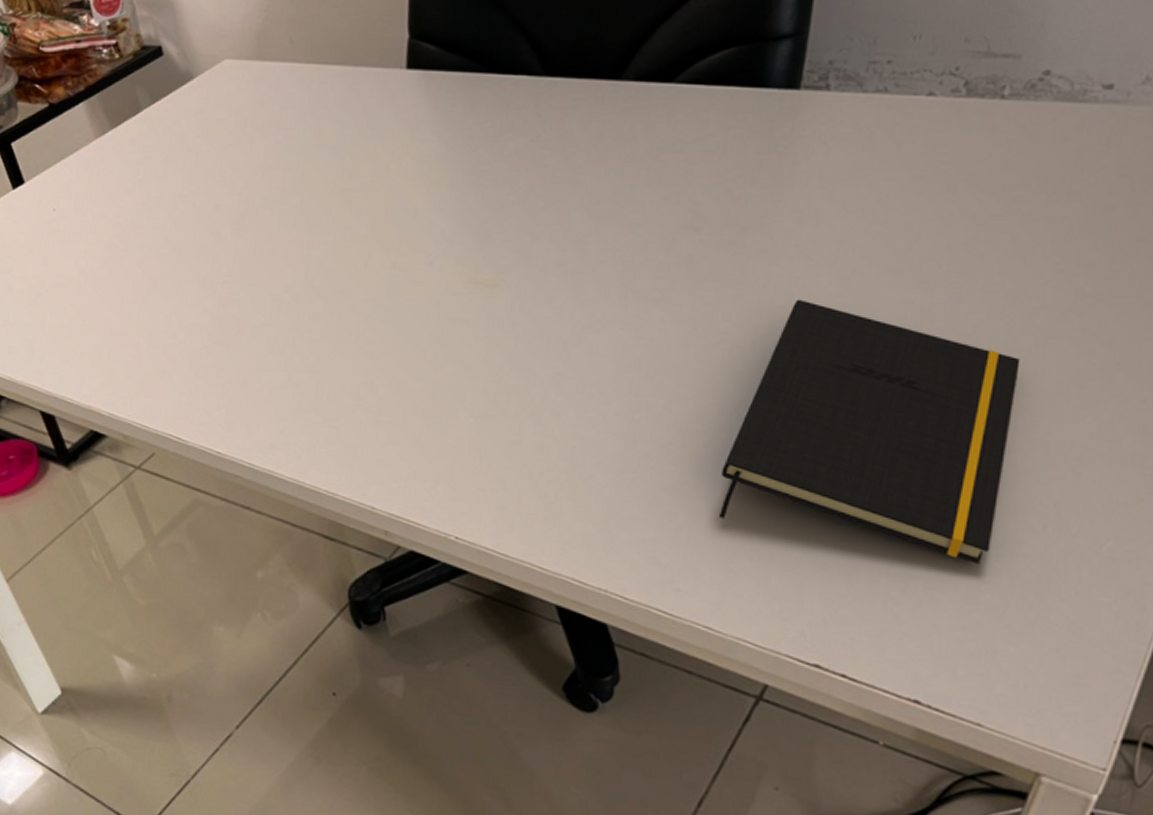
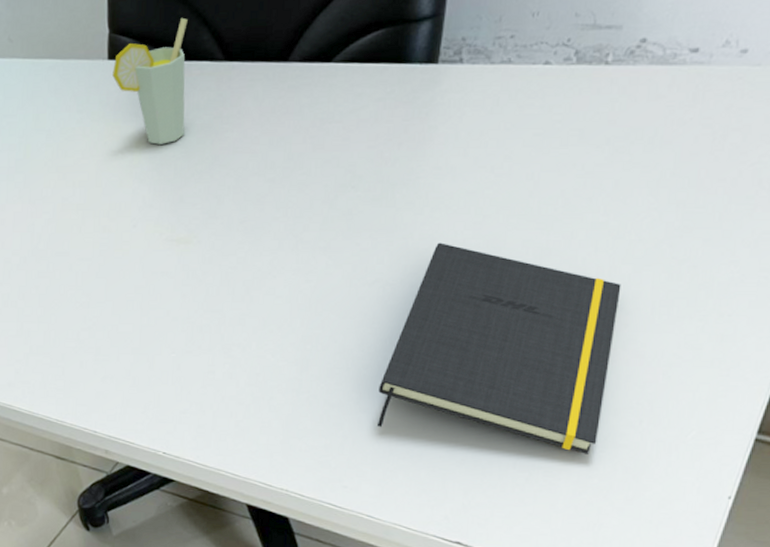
cup: none [411,24,503,170] -> present [112,17,188,145]

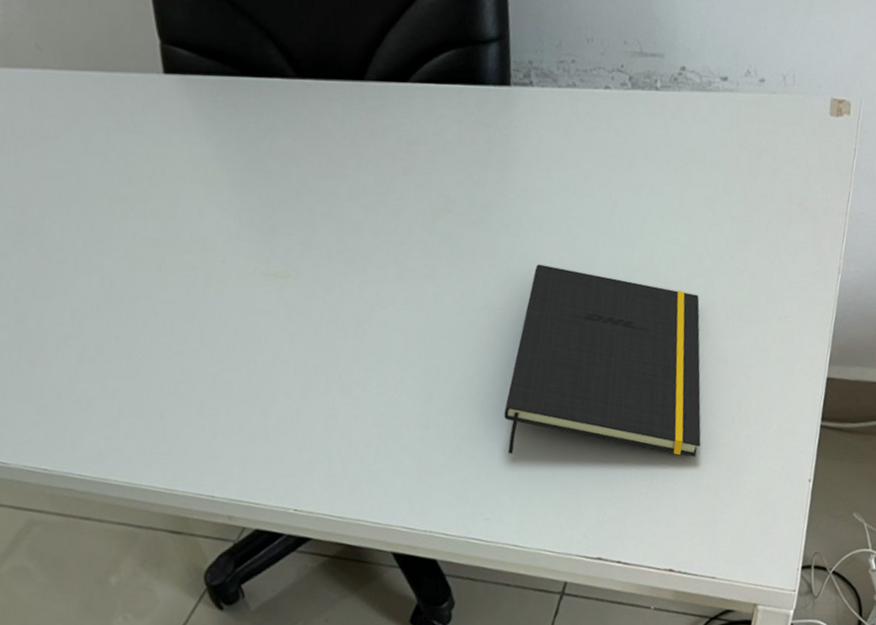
cup: present [112,17,188,145] -> none [171,29,265,170]

